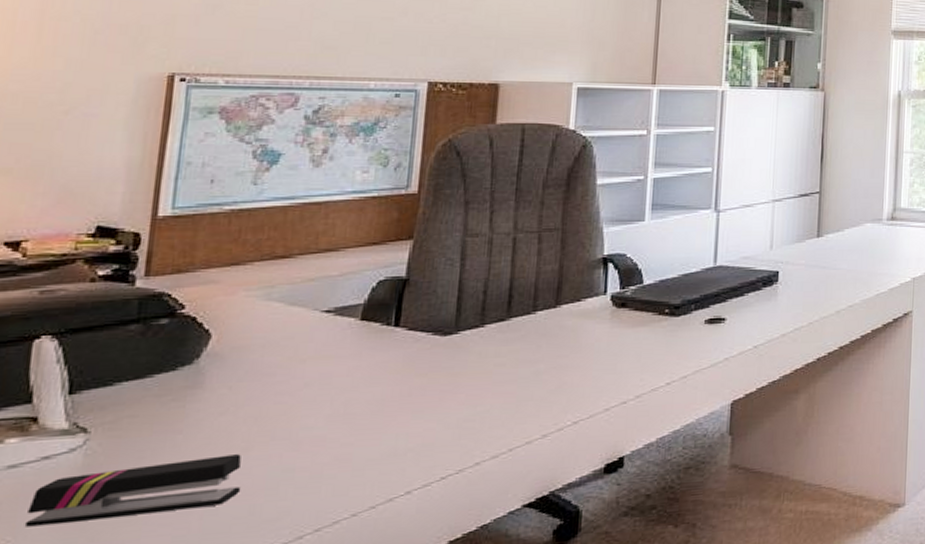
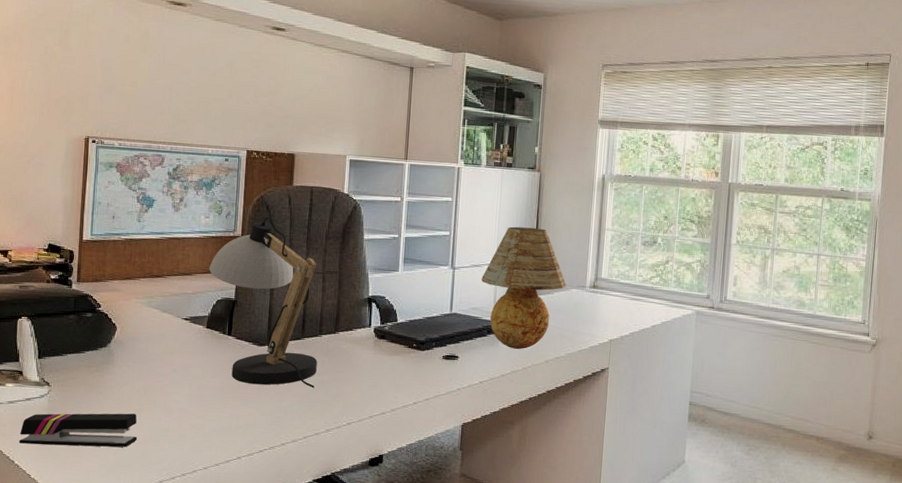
desk lamp: none [366,165,530,389] -> present [209,217,317,388]
table lamp: none [754,156,860,301] -> present [481,226,567,349]

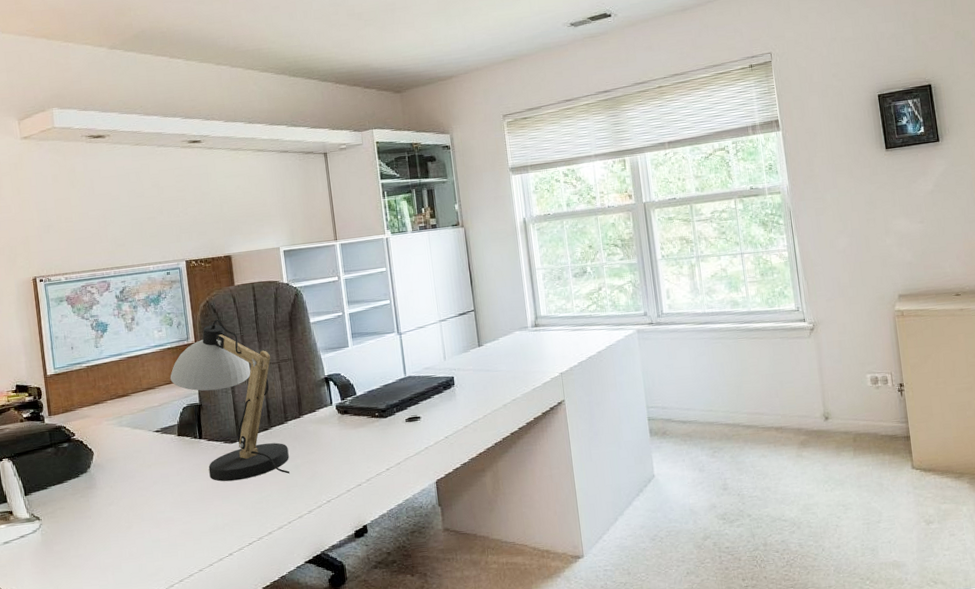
stapler: present [19,413,138,447] -> none [20,531,132,581]
table lamp: present [481,226,567,349] -> none [428,280,510,399]

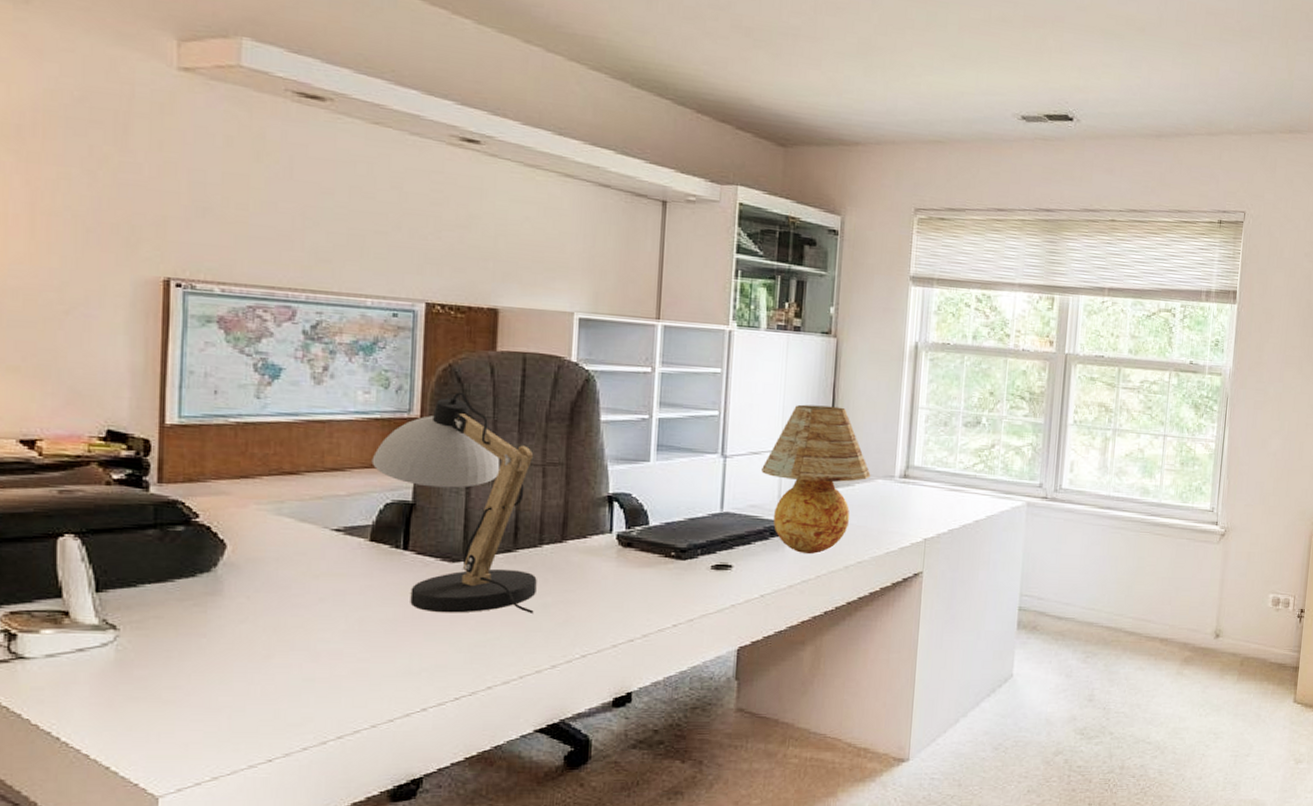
table lamp: none [428,280,510,399] -> present [762,404,871,554]

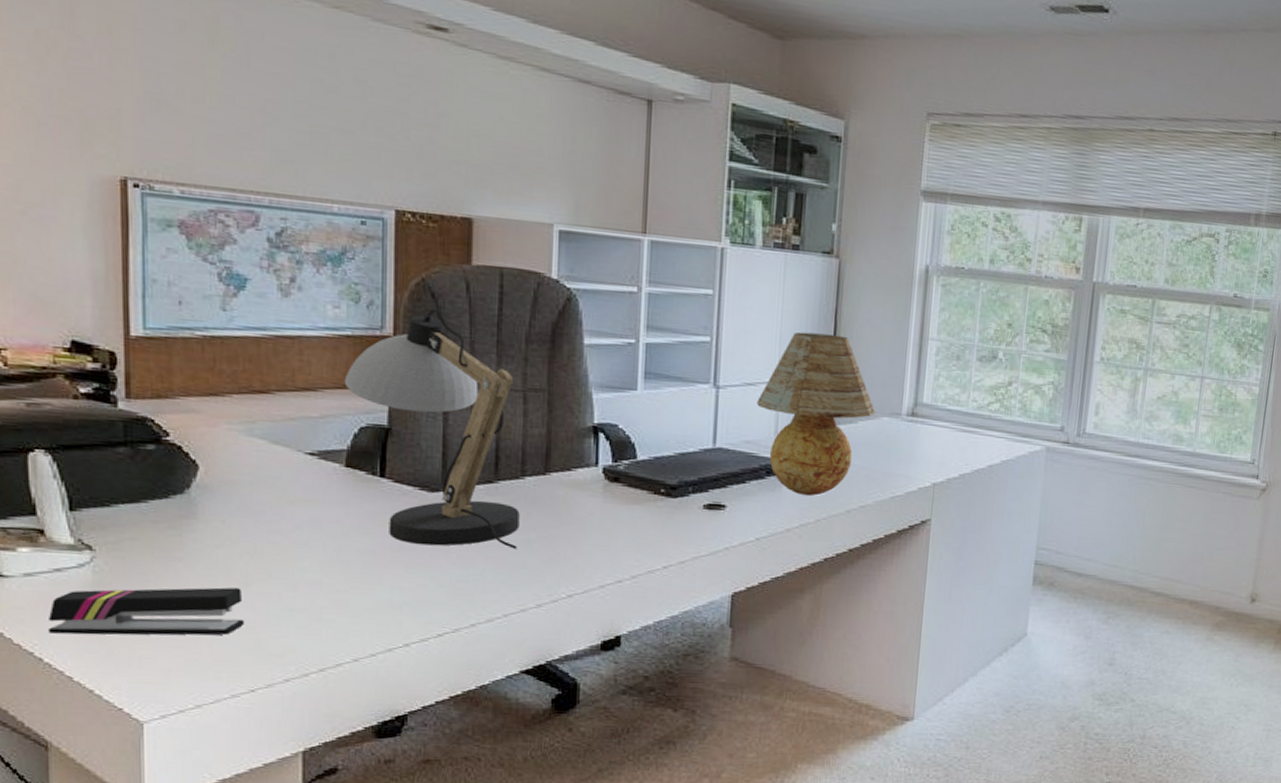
stapler: none [66,661,266,713] -> present [48,587,245,636]

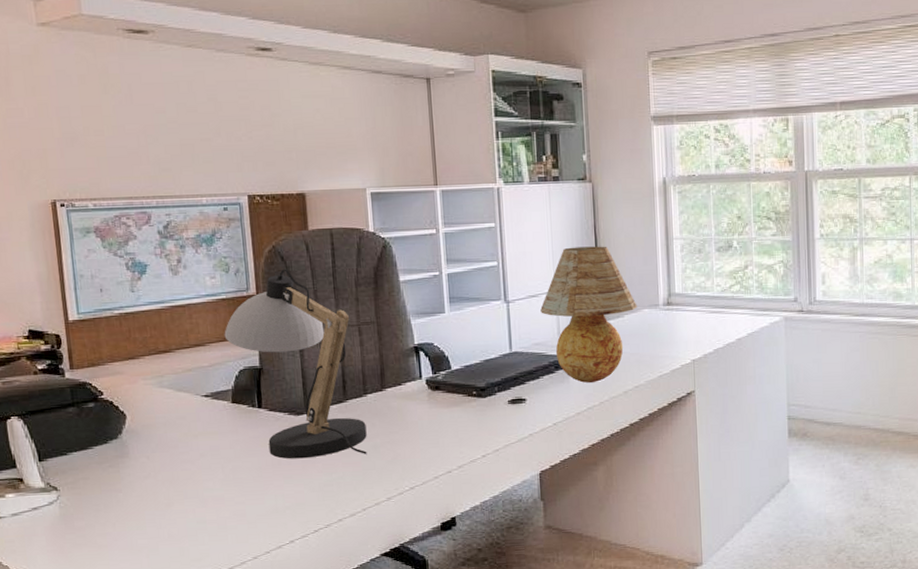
stapler: present [48,587,245,636] -> none [32,509,171,559]

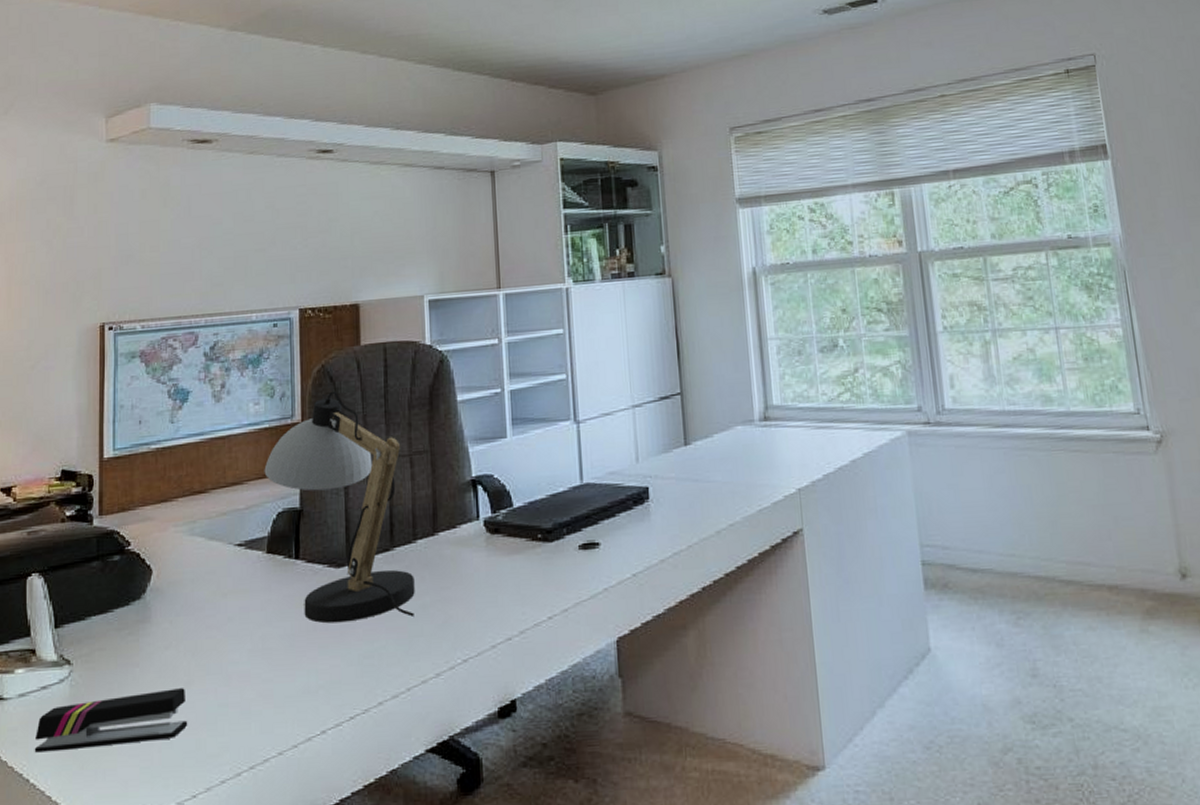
stapler: none [32,509,171,559] -> present [34,688,188,753]
table lamp: present [540,246,637,383] -> none [615,351,729,521]

